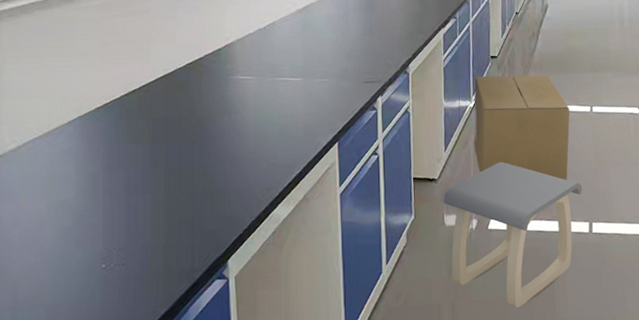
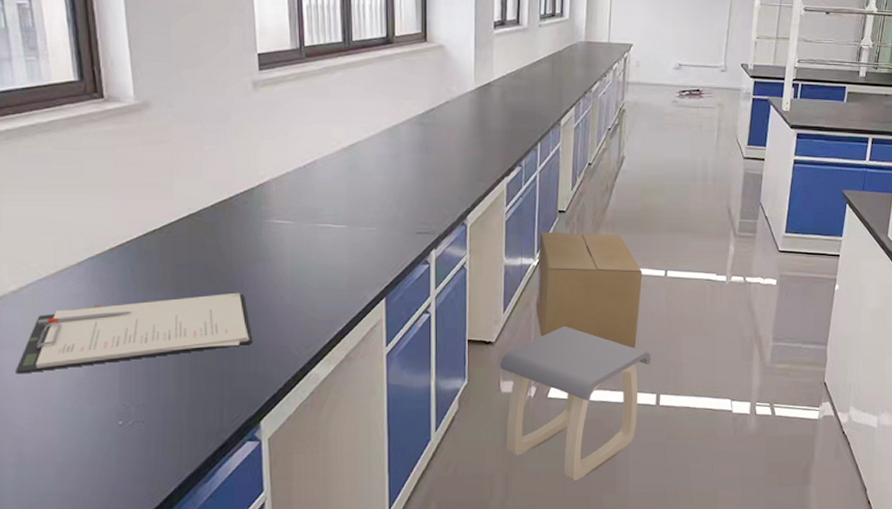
clipboard: none [13,142,221,225] -> present [16,292,253,374]

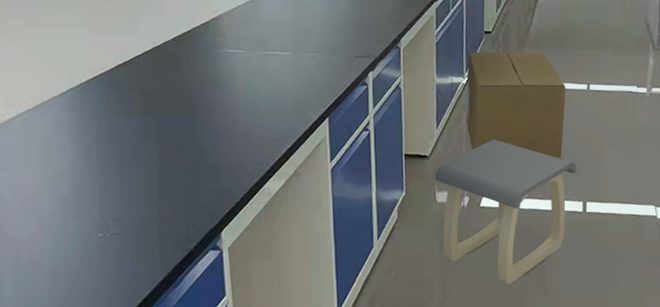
clipboard: present [16,292,253,374] -> none [11,116,212,193]

